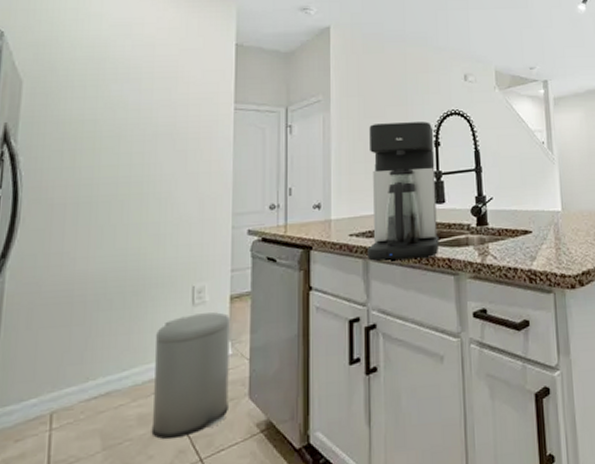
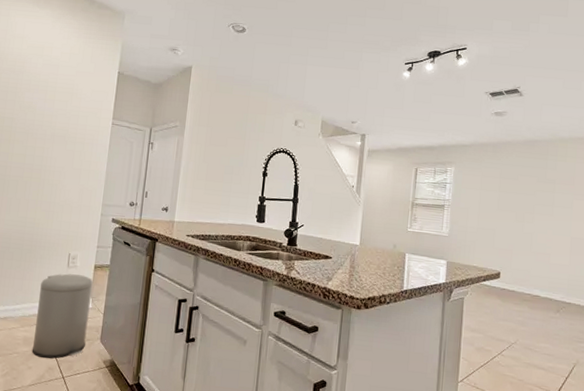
coffee maker: present [367,122,439,262] -> none [198,151,264,263]

